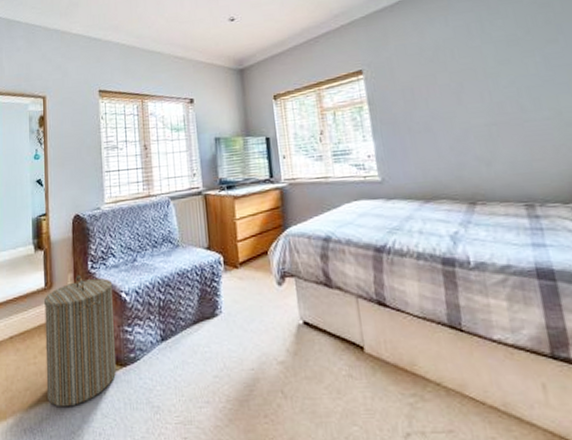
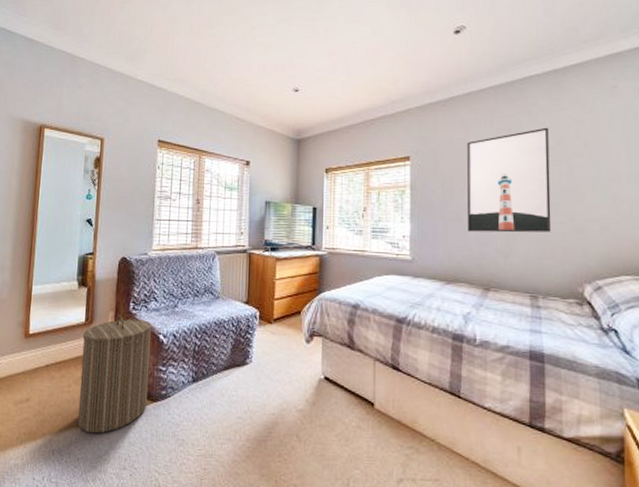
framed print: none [423,17,537,142] -> present [466,127,552,233]

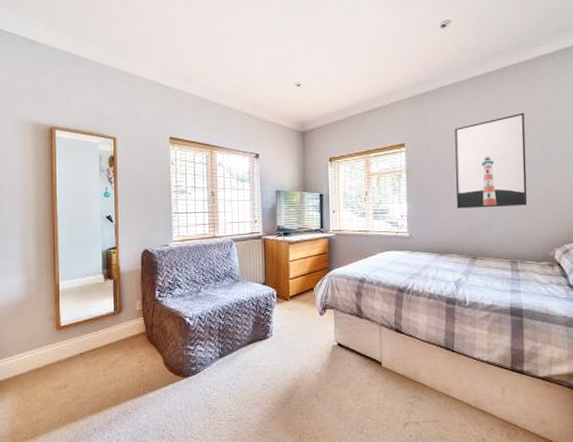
laundry hamper: present [77,314,152,434] -> none [114,302,180,410]

